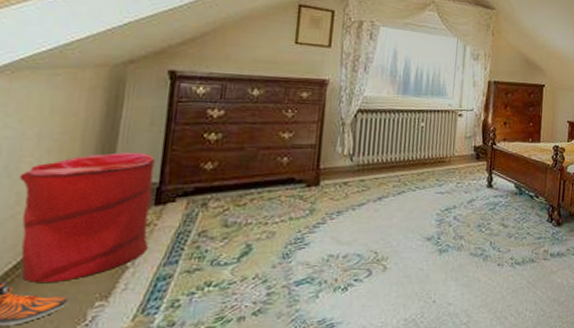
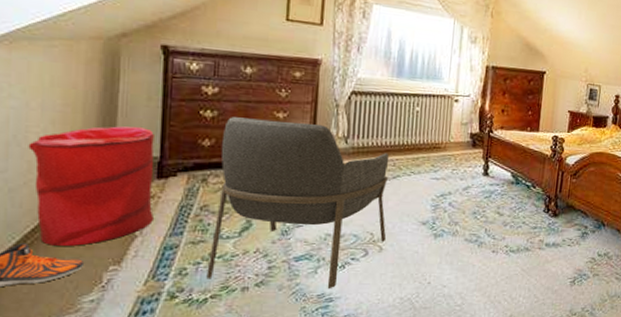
armchair: none [200,139,395,314] -> present [206,117,390,289]

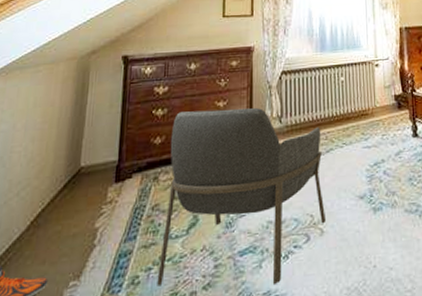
laundry hamper: present [28,126,154,246] -> none [11,133,114,265]

